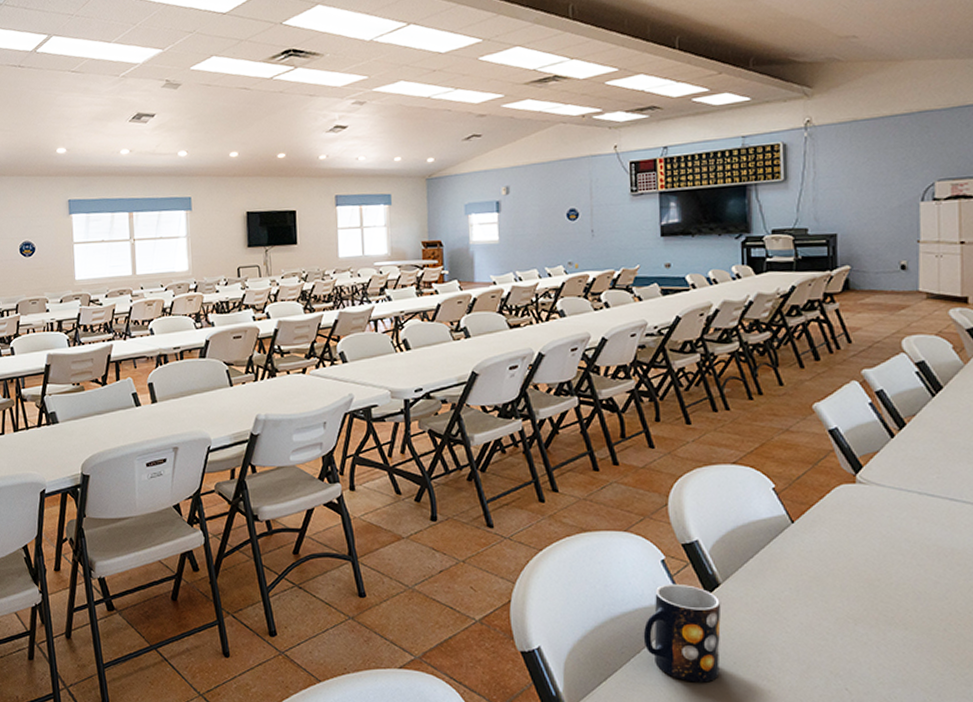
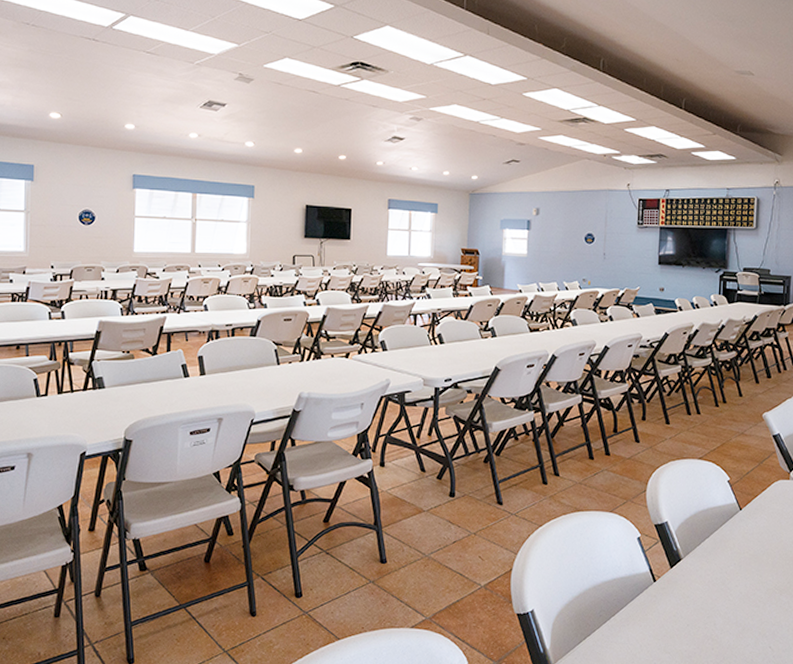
mug: present [643,583,721,683] -> none [618,557,681,642]

